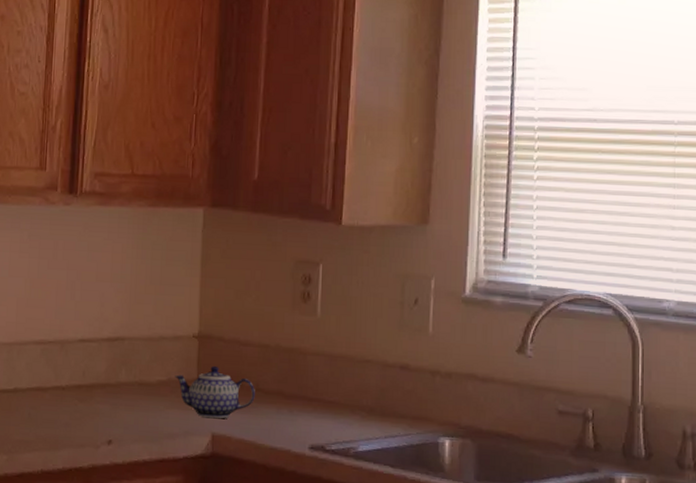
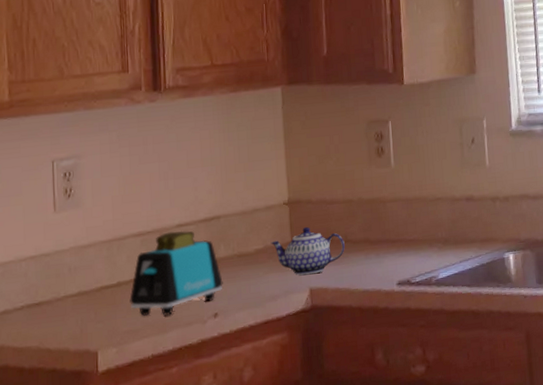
toaster: none [24,345,121,432] -> present [129,230,223,316]

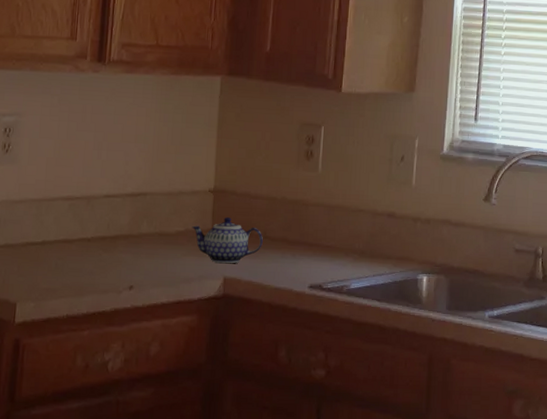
toaster: present [129,230,223,316] -> none [52,200,142,280]

